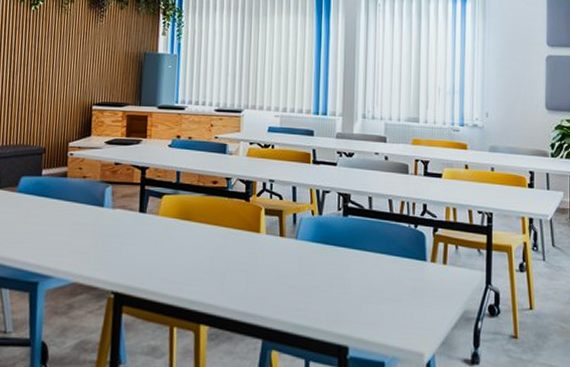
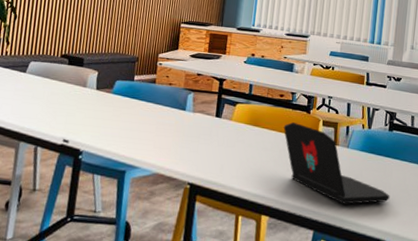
laptop: none [219,213,350,306] -> present [283,122,390,205]

